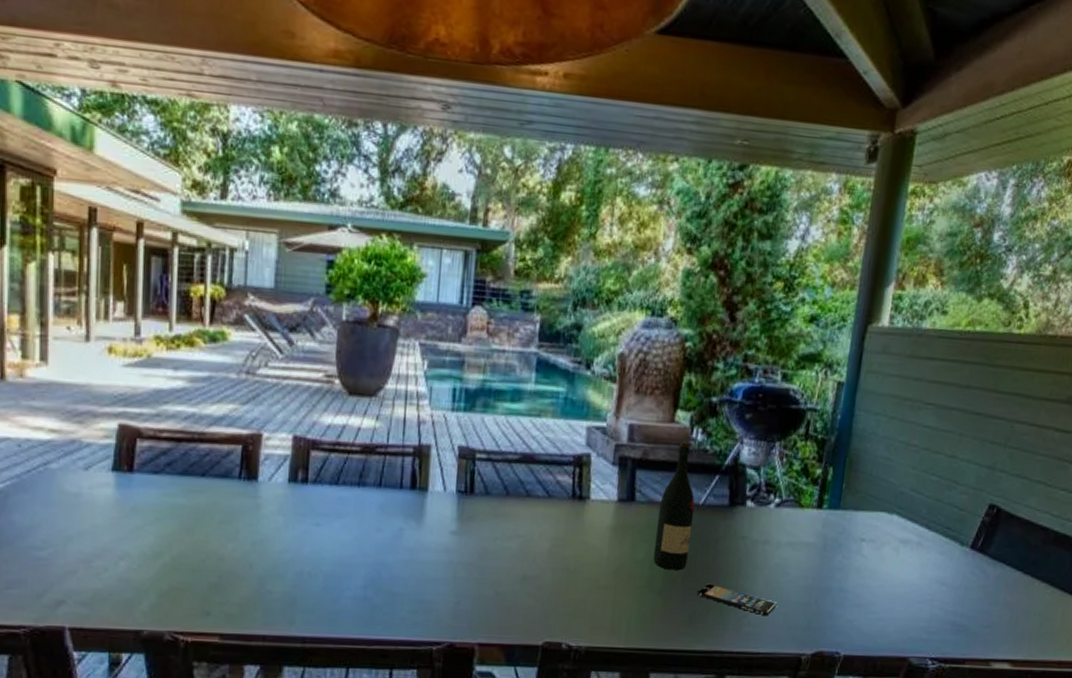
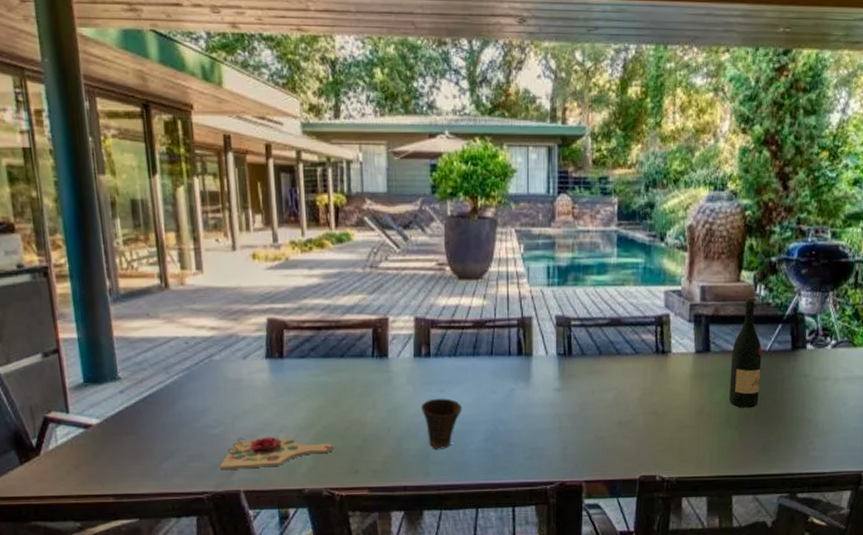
cutting board: none [43,563,182,602] -> present [220,437,333,471]
cup: none [291,533,341,594] -> present [420,398,463,449]
smartphone: present [696,583,777,616] -> none [768,417,838,441]

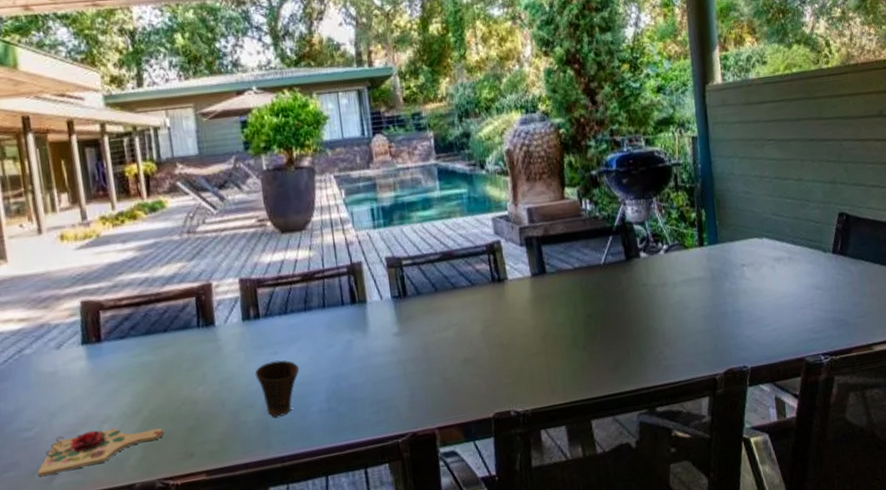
wine bottle: present [729,296,762,408] -> none [567,212,602,327]

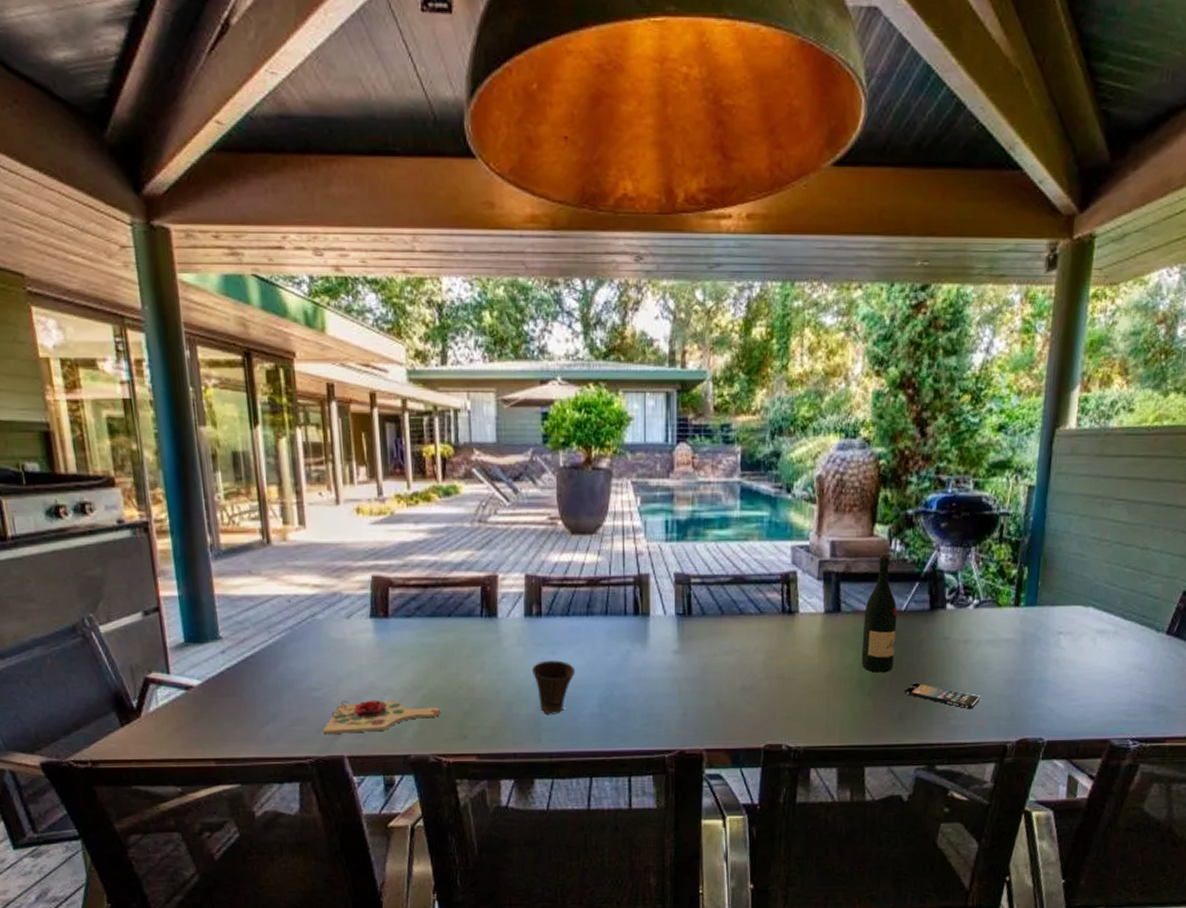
wine bottle: none [567,212,602,327] -> present [861,552,898,673]
smartphone: none [615,330,685,349] -> present [904,682,981,709]

